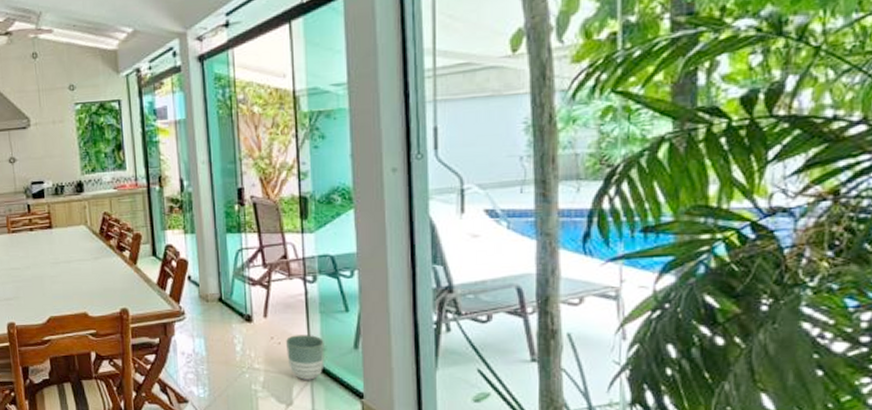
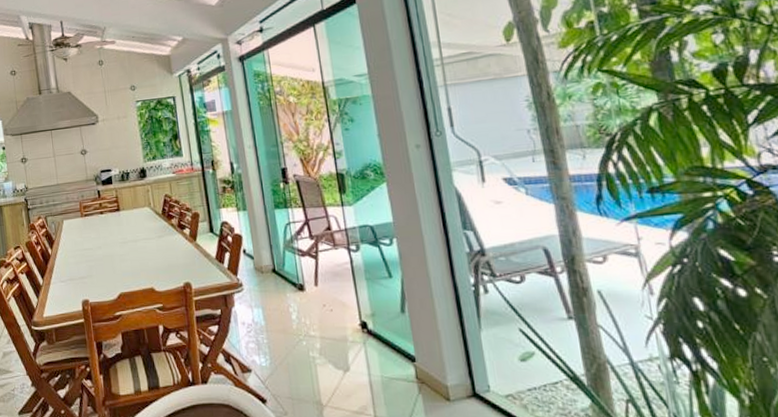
planter: present [286,335,325,380] -> none [337,301,375,345]

